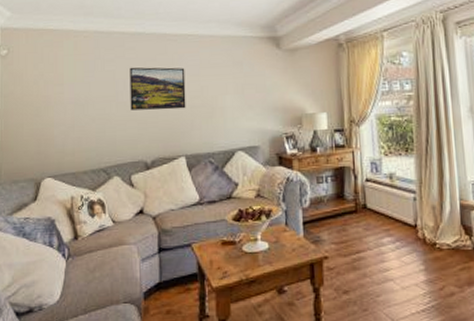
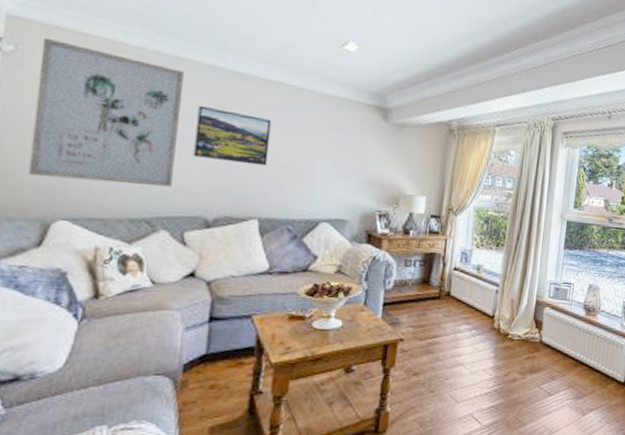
wall art: none [23,39,118,145] -> present [28,38,184,187]

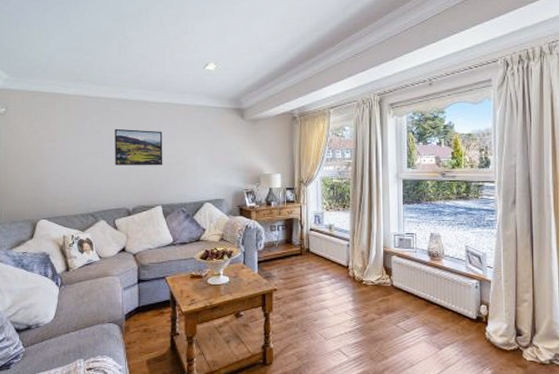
wall art: present [28,38,184,187] -> none [20,100,104,191]

